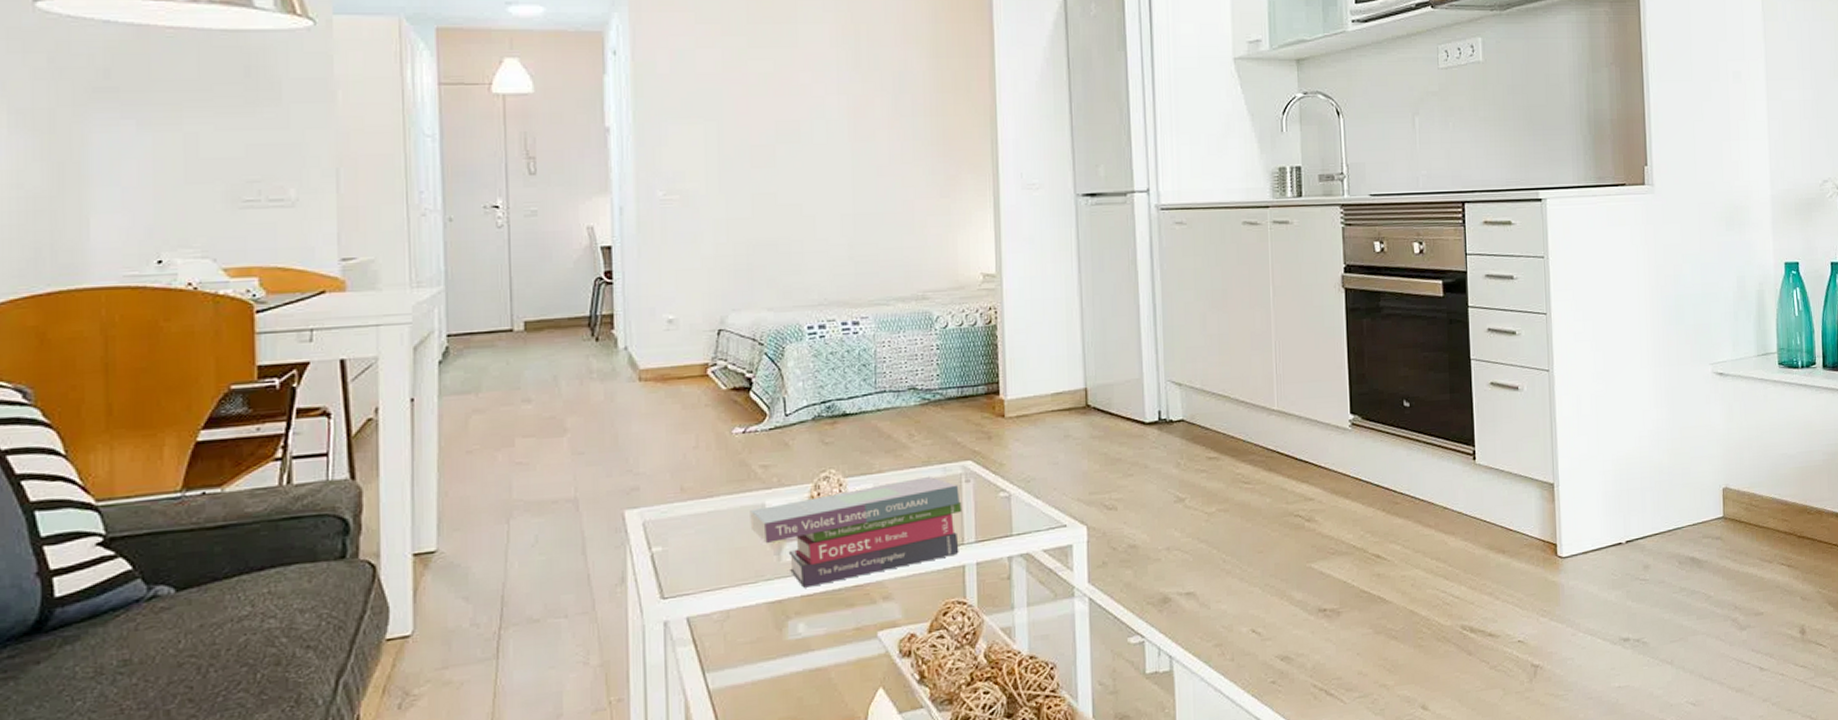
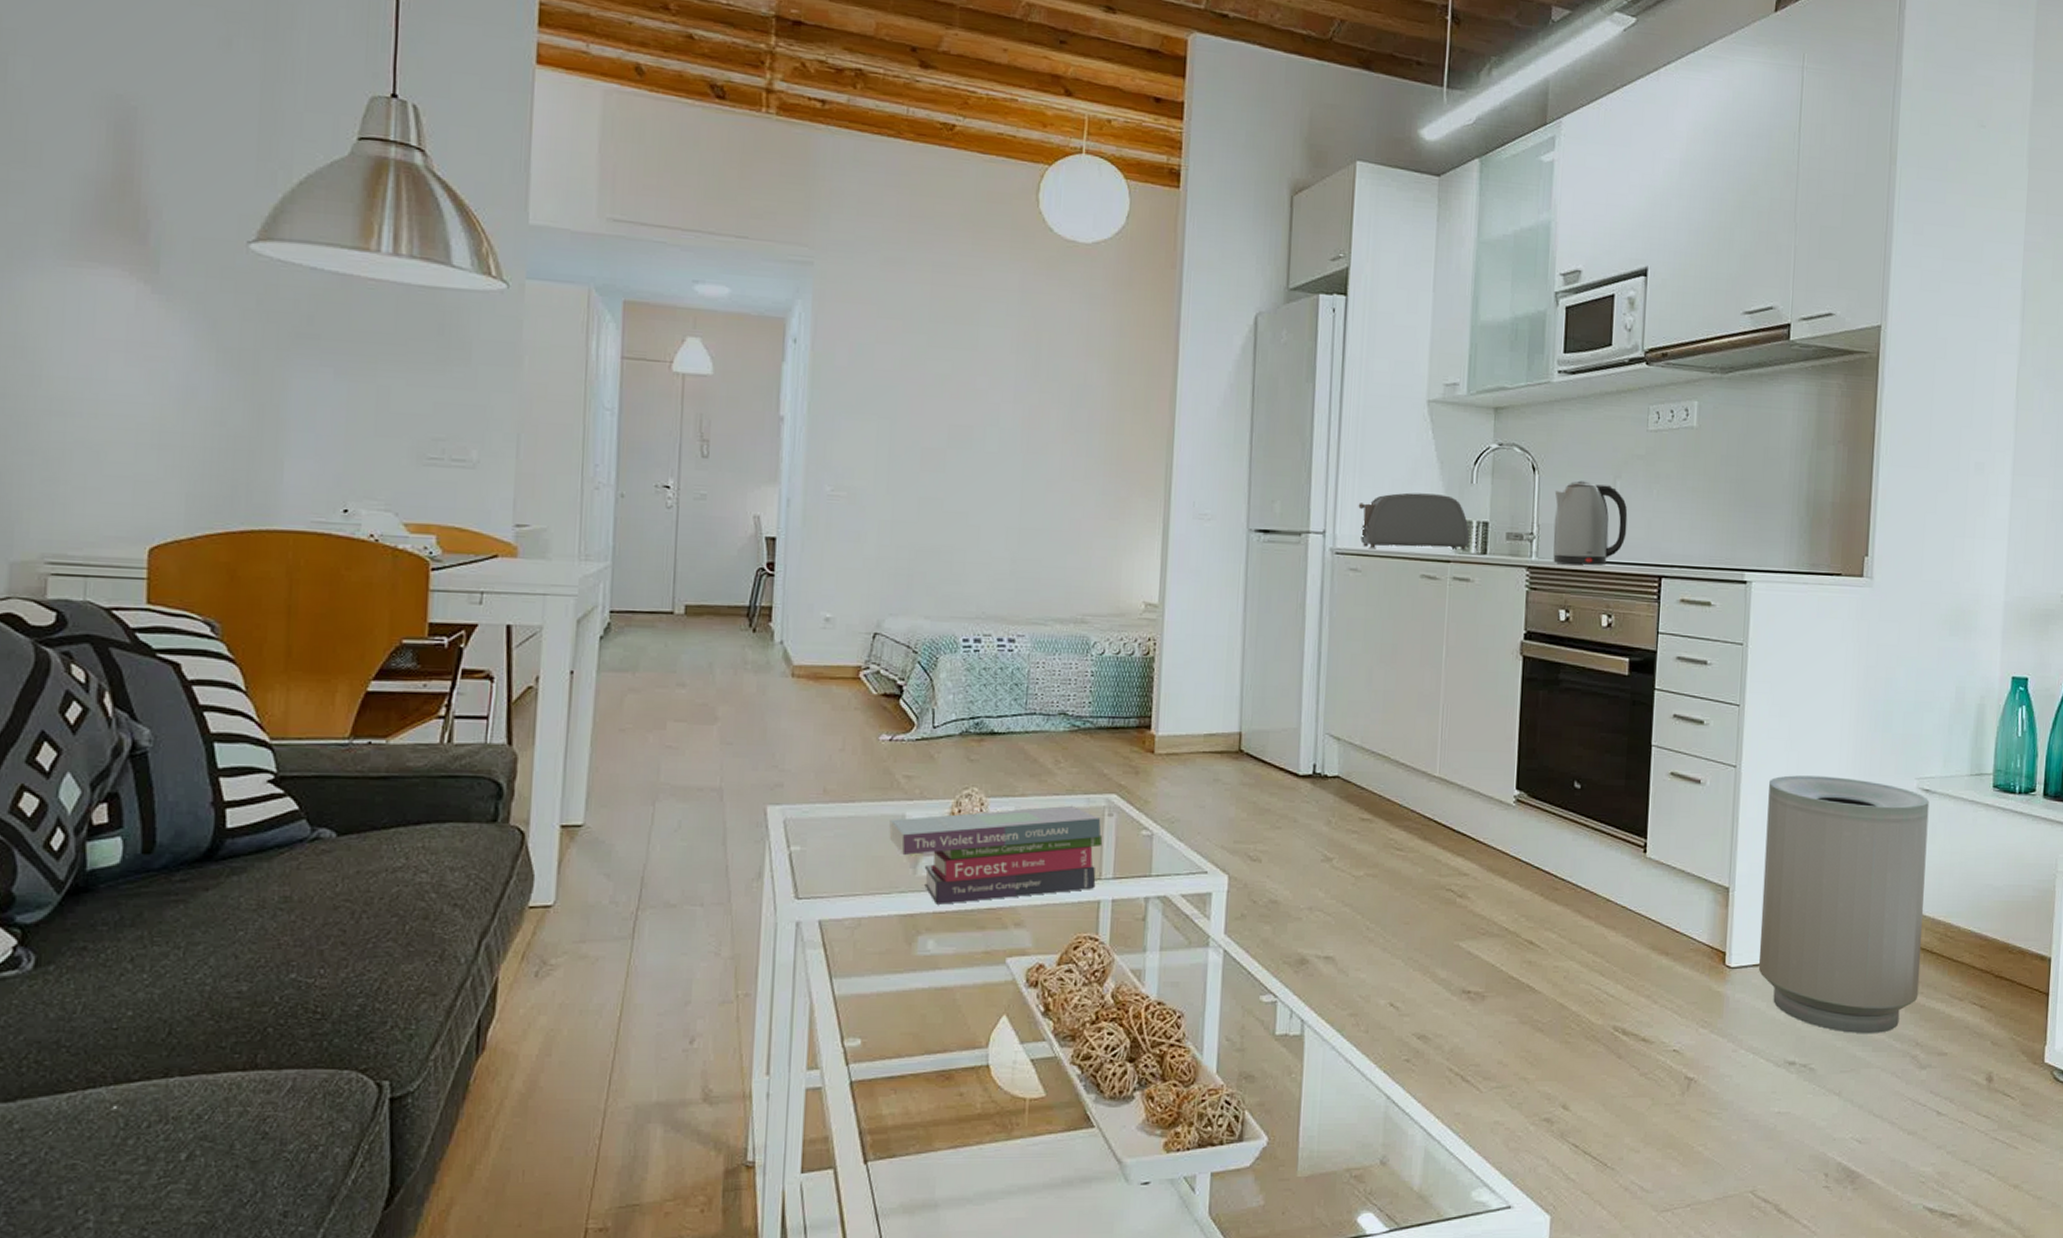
toaster: none [1178,145,1285,201] -> present [1358,492,1470,550]
kettle: none [1359,120,1429,199] -> present [1553,480,1628,565]
trash can: none [1580,370,1733,605] -> present [1758,775,1930,1033]

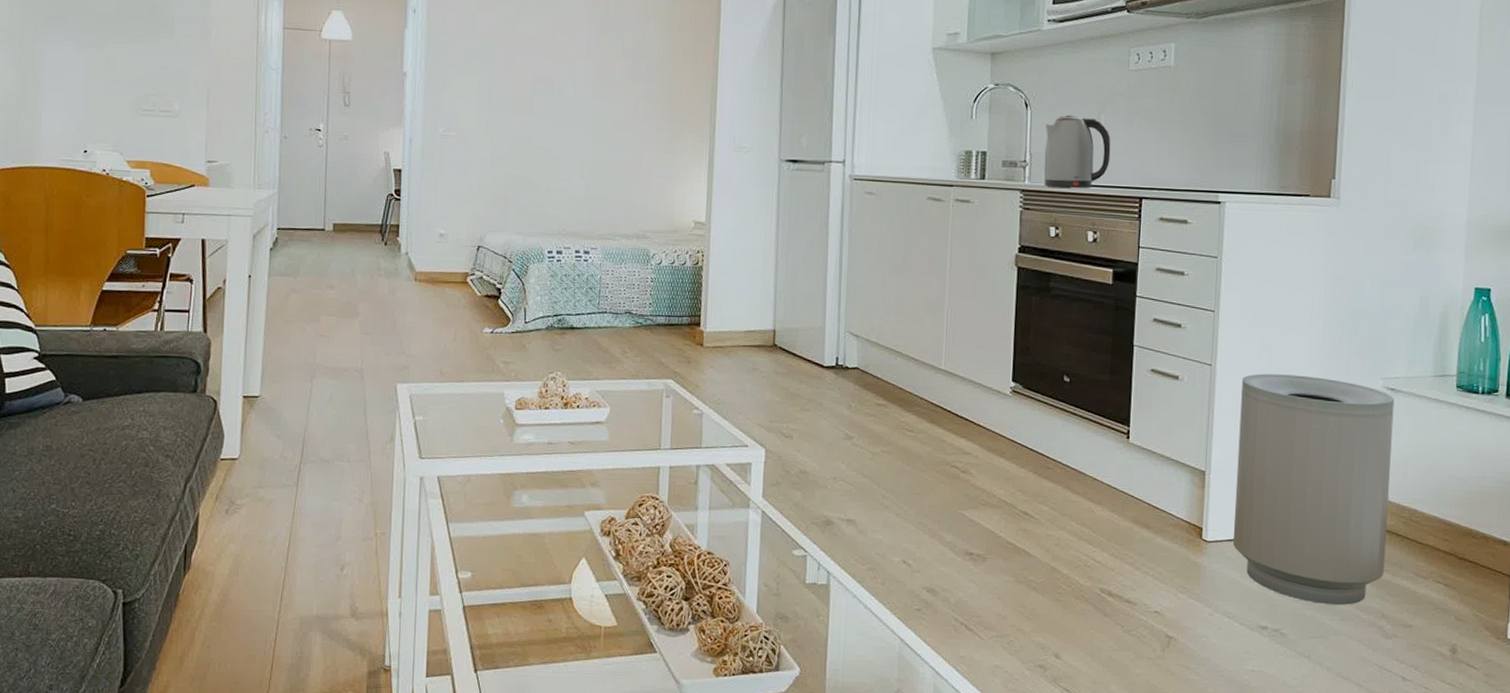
books: present [889,805,1103,905] -> none [491,388,662,467]
toaster: present [1358,492,1470,550] -> none [873,127,970,176]

